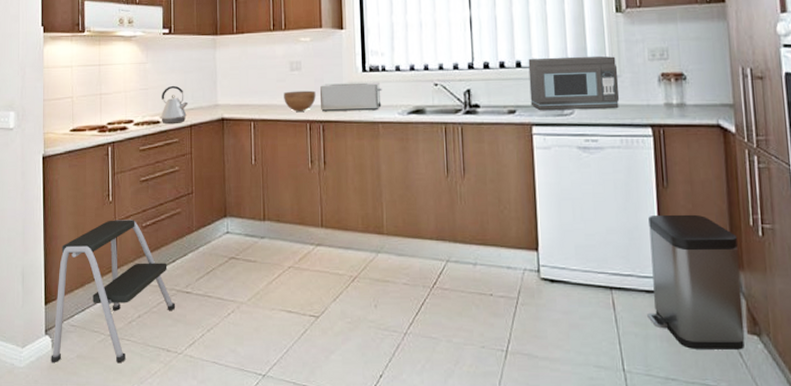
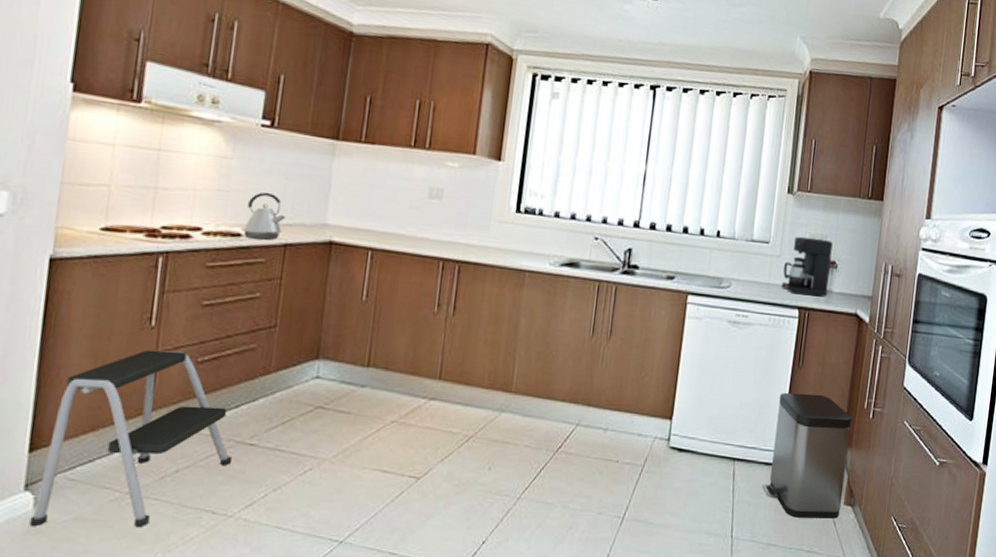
bowl: present [284,90,316,112] -> none [415,221,456,247]
toaster: present [320,82,382,112] -> none [459,219,536,258]
microwave: present [528,55,620,110] -> none [690,225,779,287]
coffee maker: none [626,52,682,112] -> present [781,236,833,297]

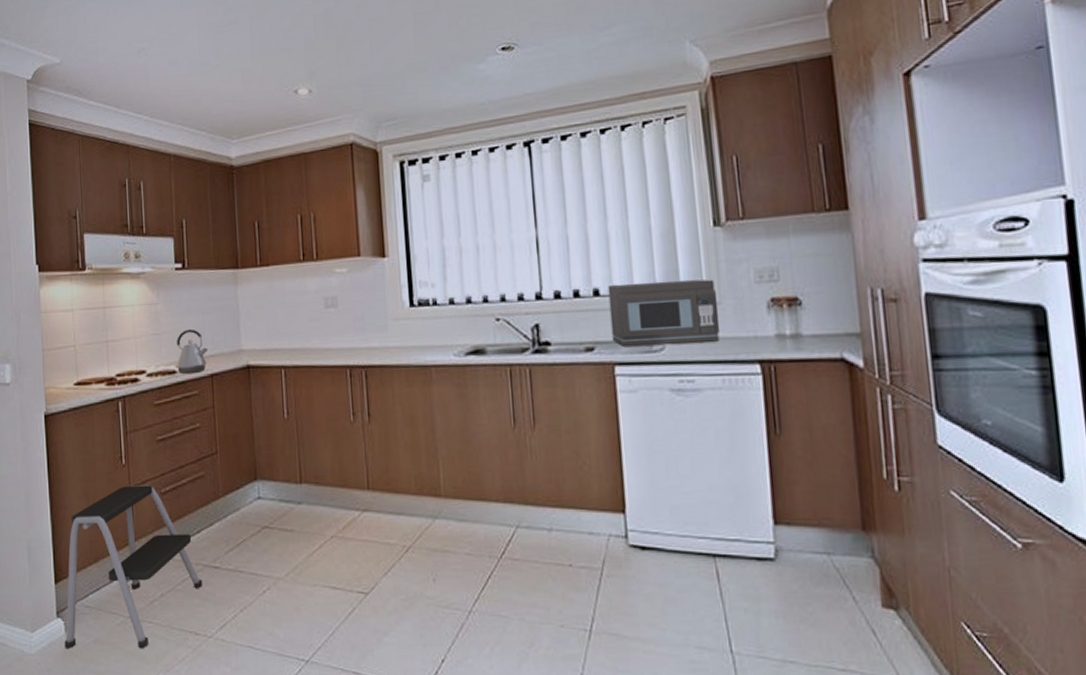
microwave: none [690,225,779,287] -> present [607,279,721,346]
pedal bin: present [762,392,852,519] -> none [758,466,879,626]
coffee maker: present [781,236,833,297] -> none [727,272,797,346]

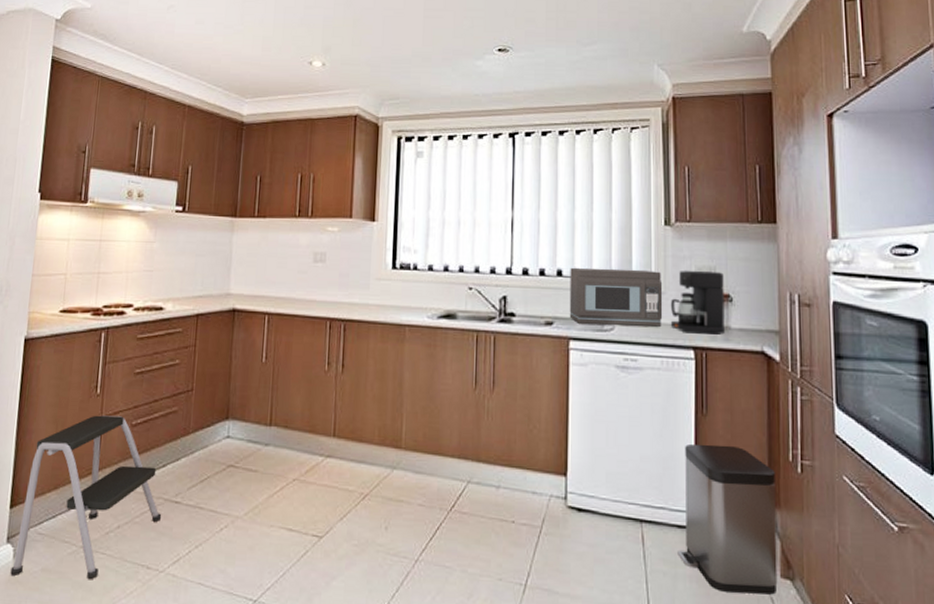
kettle: present [175,328,209,375] -> none [163,269,198,313]
coffee maker: none [727,272,797,346] -> present [670,270,726,335]
pedal bin: none [758,466,879,626] -> present [677,443,778,595]

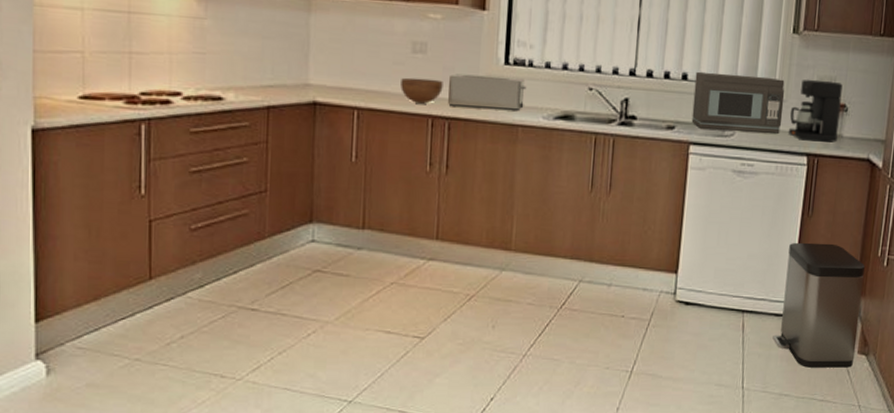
step stool: present [10,415,162,579] -> none [45,218,236,393]
bowl: none [304,284,340,308] -> present [400,77,443,104]
toaster: none [344,279,412,312] -> present [448,73,527,112]

